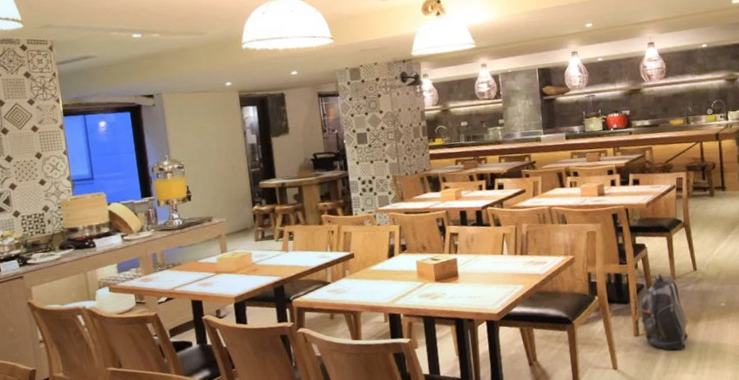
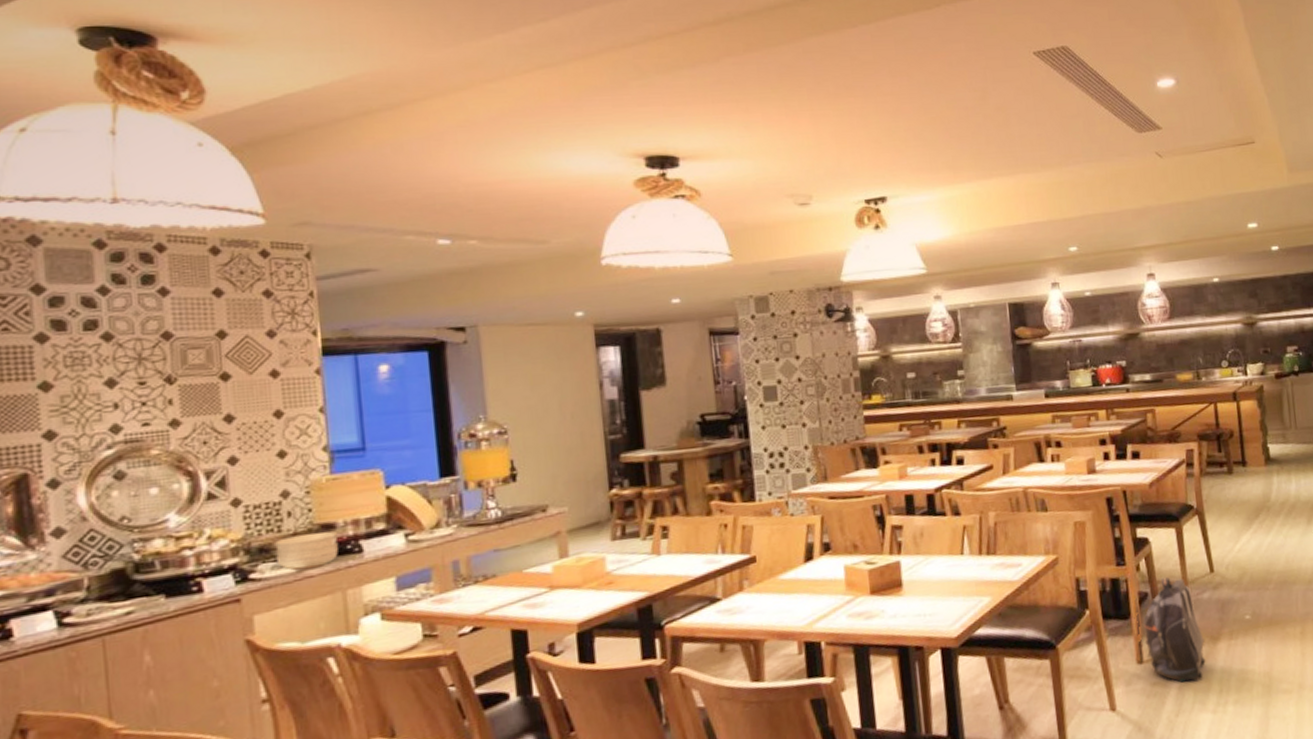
bowl: none [41,233,81,259] -> present [275,531,339,572]

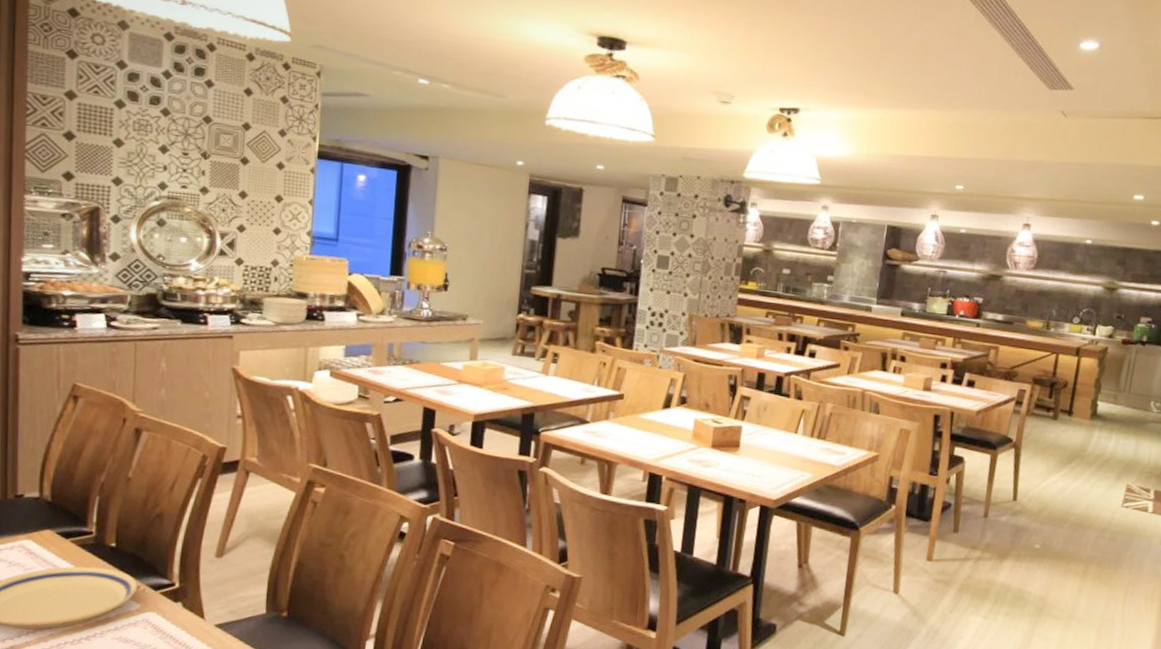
backpack: present [1143,577,1206,682] -> none [939,495,993,587]

